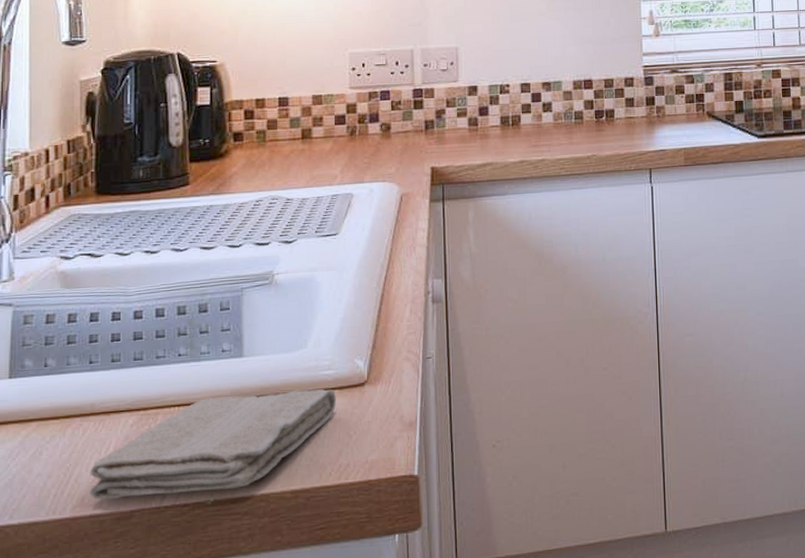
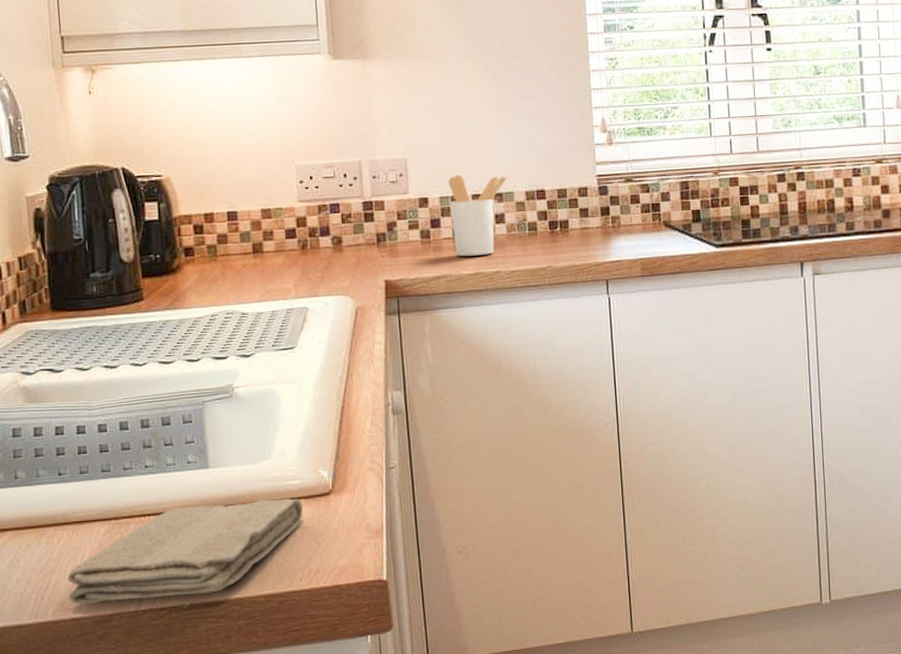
utensil holder: none [498,64,556,144] -> present [448,175,508,257]

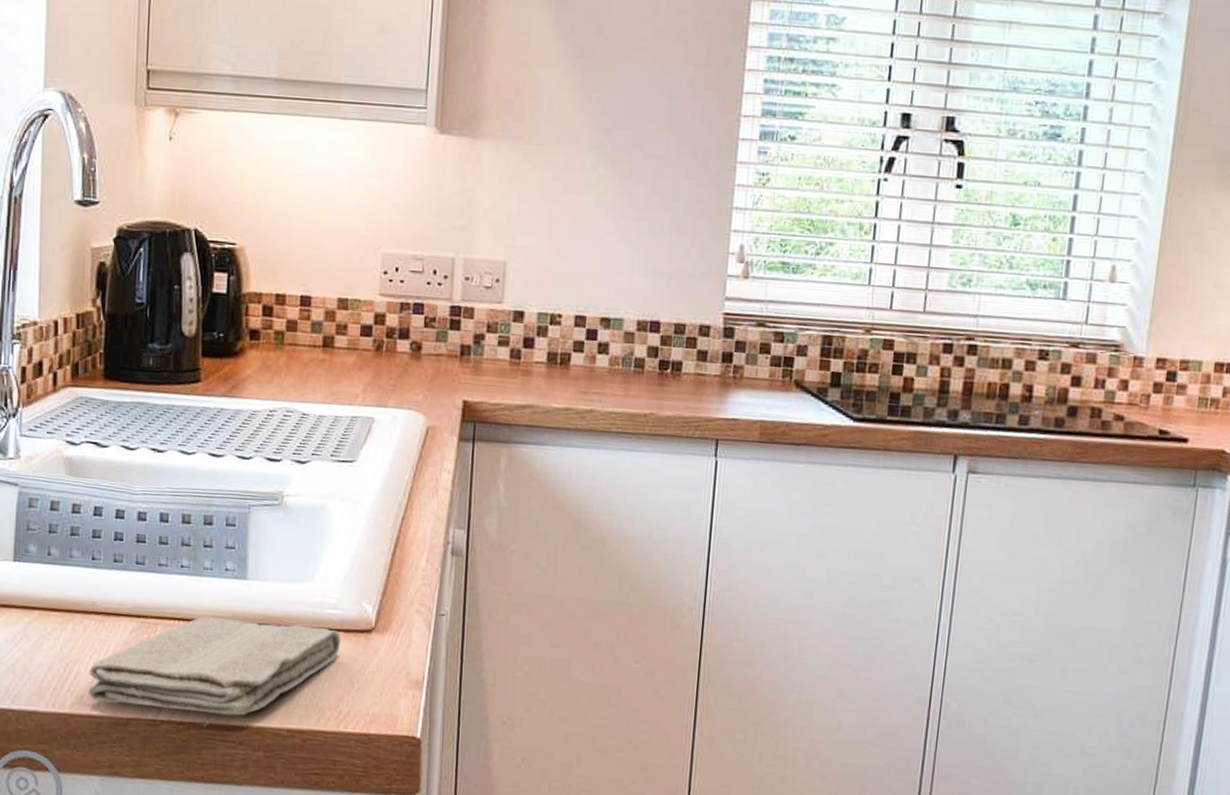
utensil holder: present [448,175,508,257] -> none [547,289,619,389]

